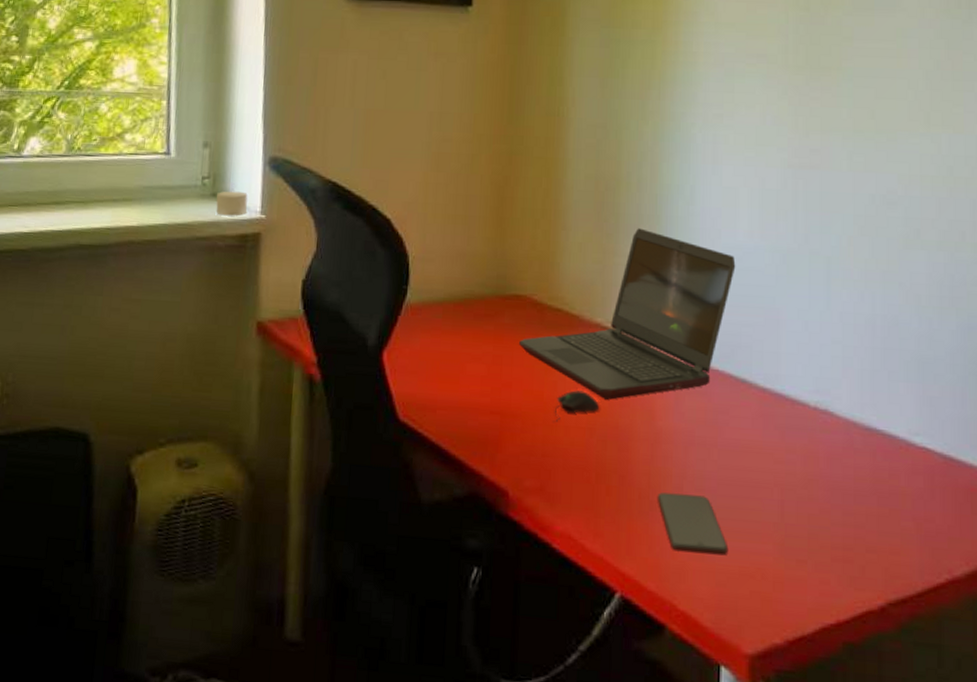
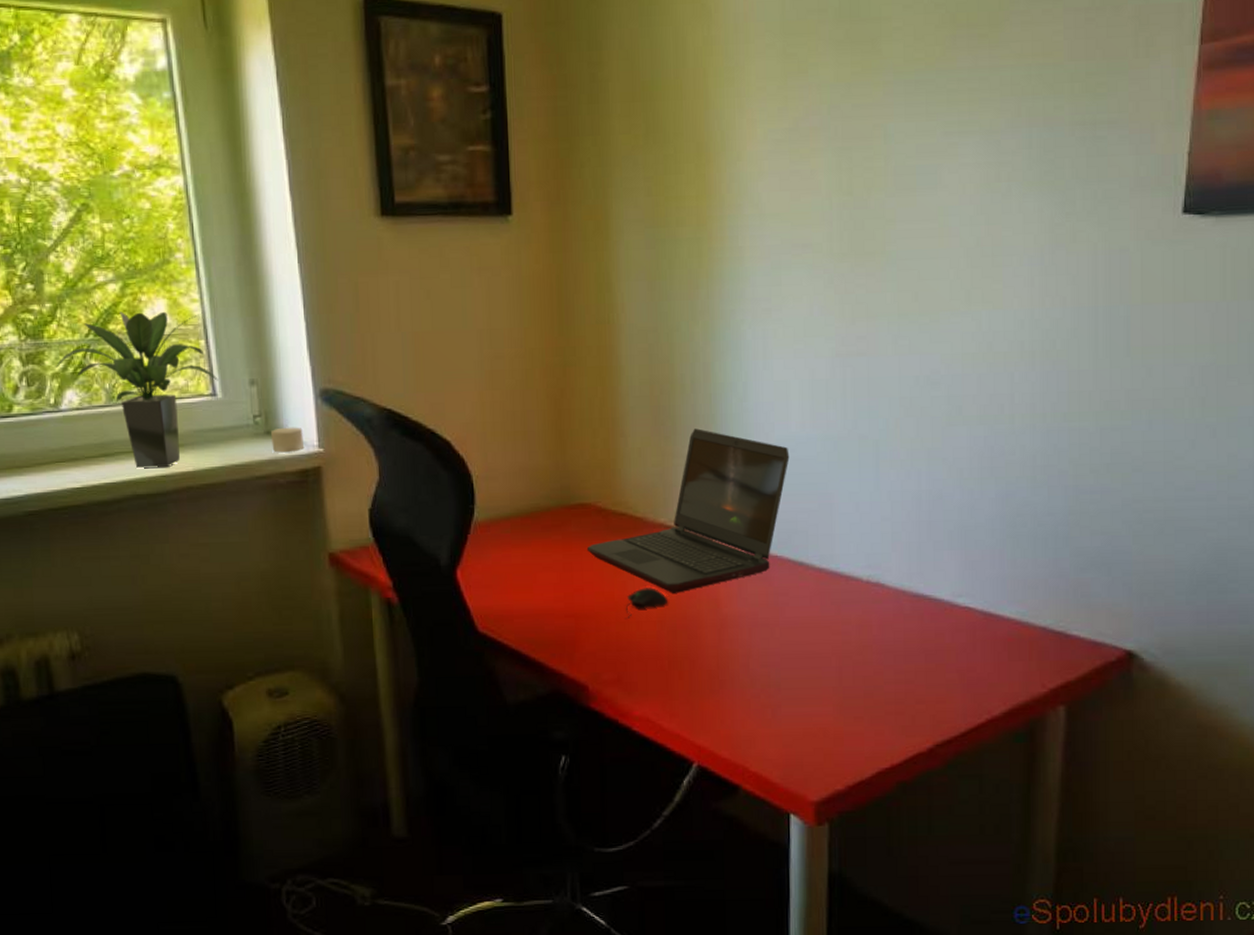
potted plant: none [24,68,174,221] -> present [55,311,218,469]
smartphone: present [656,492,729,555] -> none [726,670,793,722]

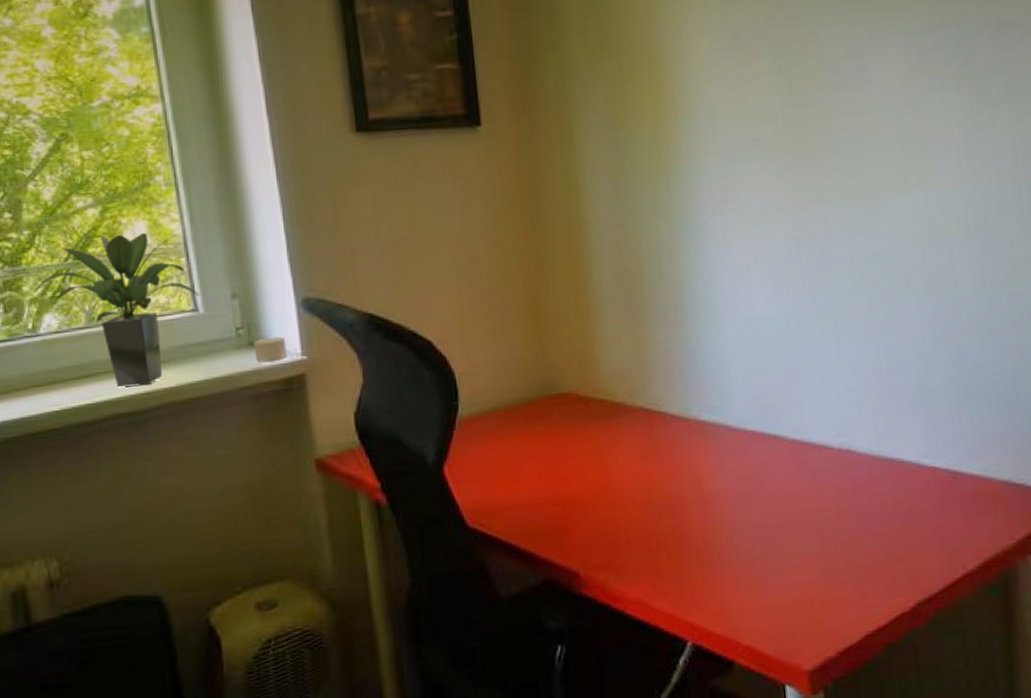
laptop computer: present [586,428,790,593] -> none [570,314,757,474]
computer mouse: present [624,587,667,620] -> none [611,470,651,504]

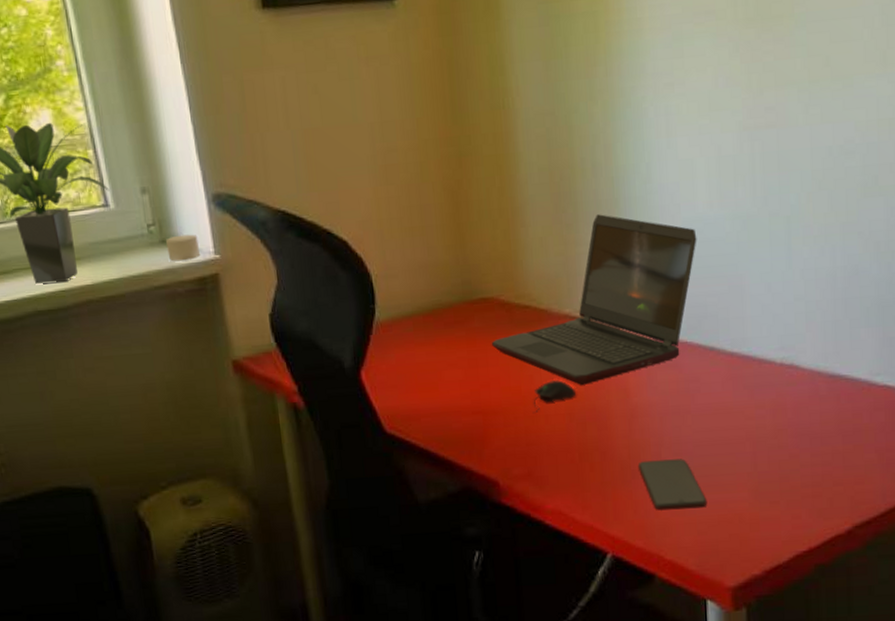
laptop computer: none [570,314,757,474] -> present [491,214,697,385]
computer mouse: none [611,470,651,504] -> present [532,380,575,414]
smartphone: none [712,543,780,596] -> present [637,459,708,511]

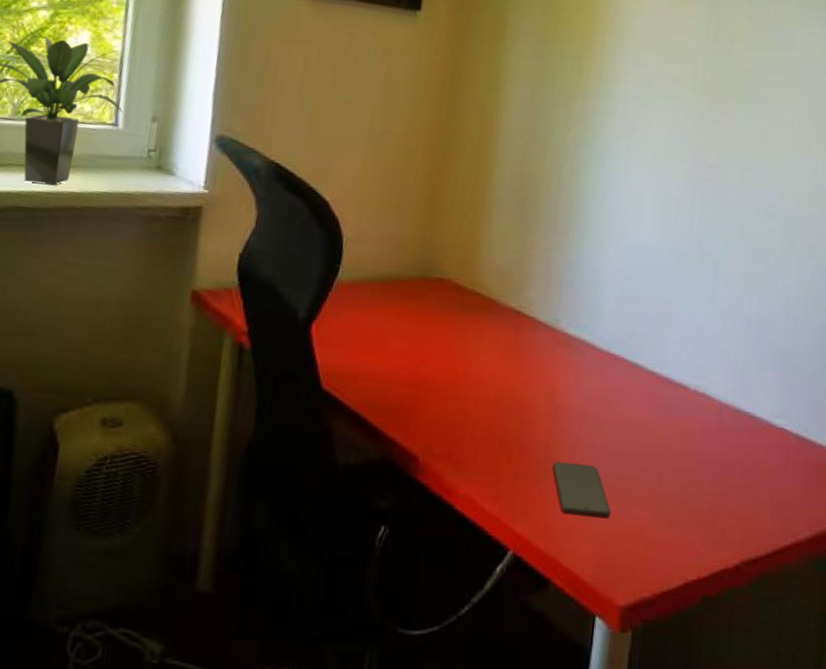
candle: present [166,232,201,262] -> none [159,163,192,190]
laptop computer: present [491,214,697,385] -> none [438,224,637,377]
computer mouse: present [532,380,575,414] -> none [464,367,507,397]

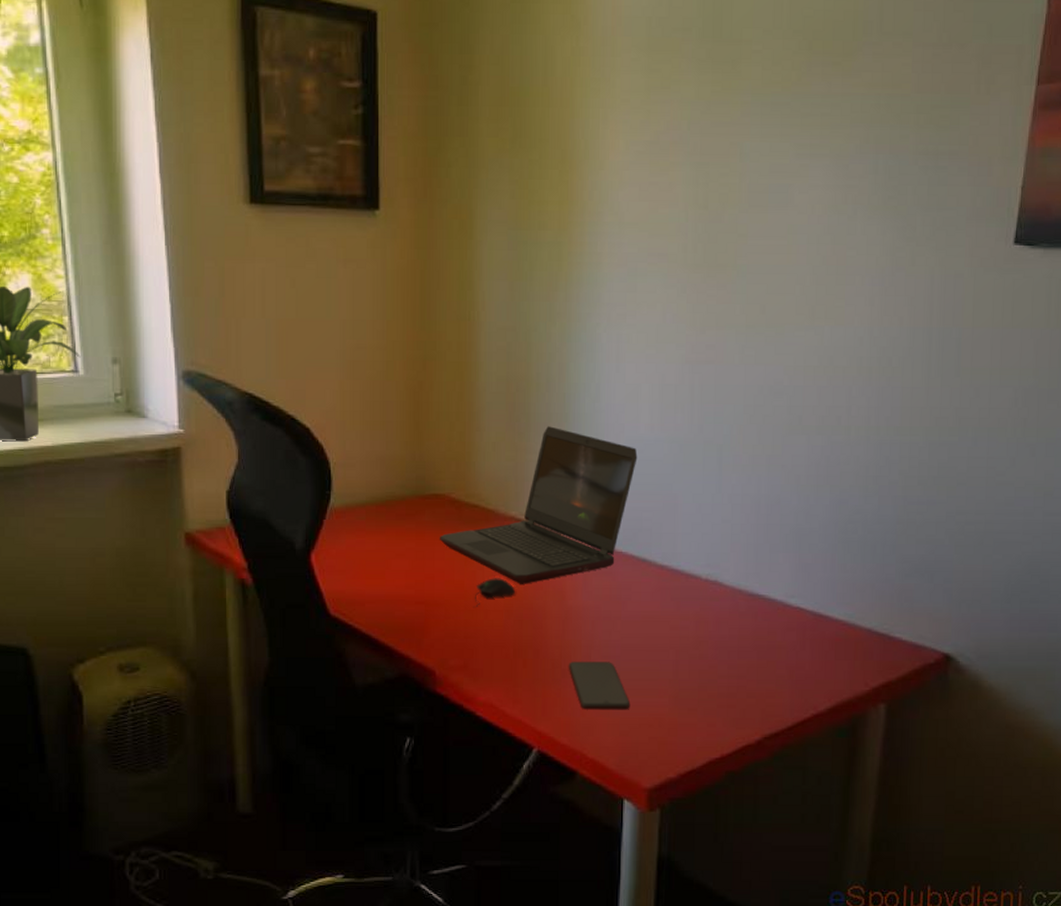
laptop computer: none [438,224,637,377] -> present [439,426,638,584]
computer mouse: none [464,367,507,397] -> present [473,578,515,608]

